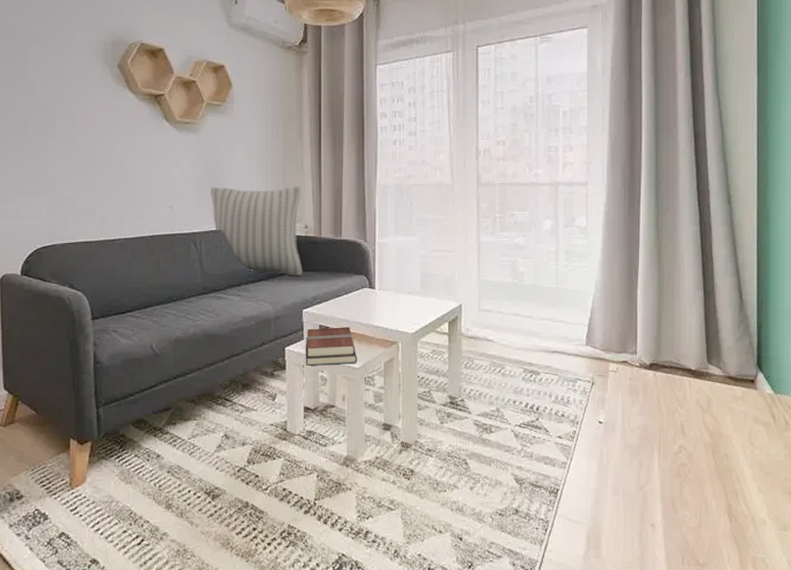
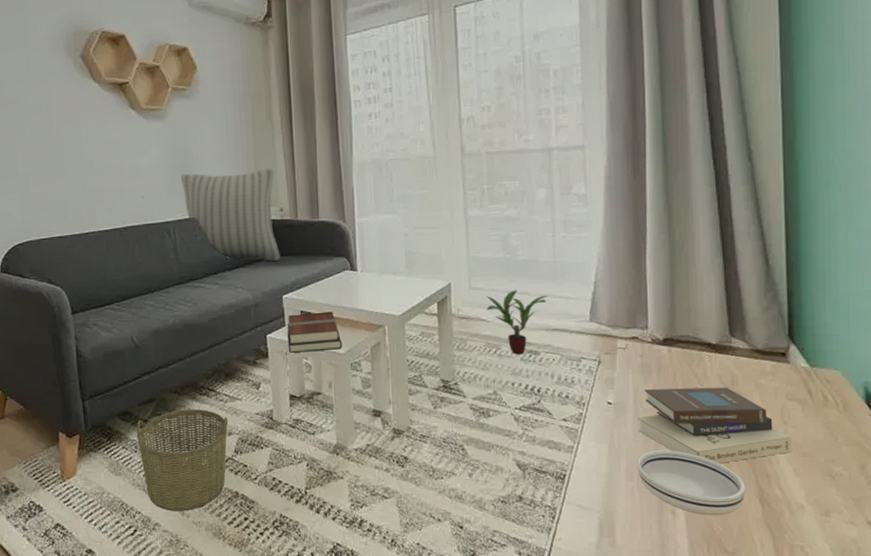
basket: none [149,418,243,521] -> present [136,408,228,512]
potted plant: none [493,313,549,375] -> present [486,290,547,355]
bowl: none [622,467,716,530] -> present [636,450,746,516]
books: none [624,410,758,481] -> present [637,387,793,464]

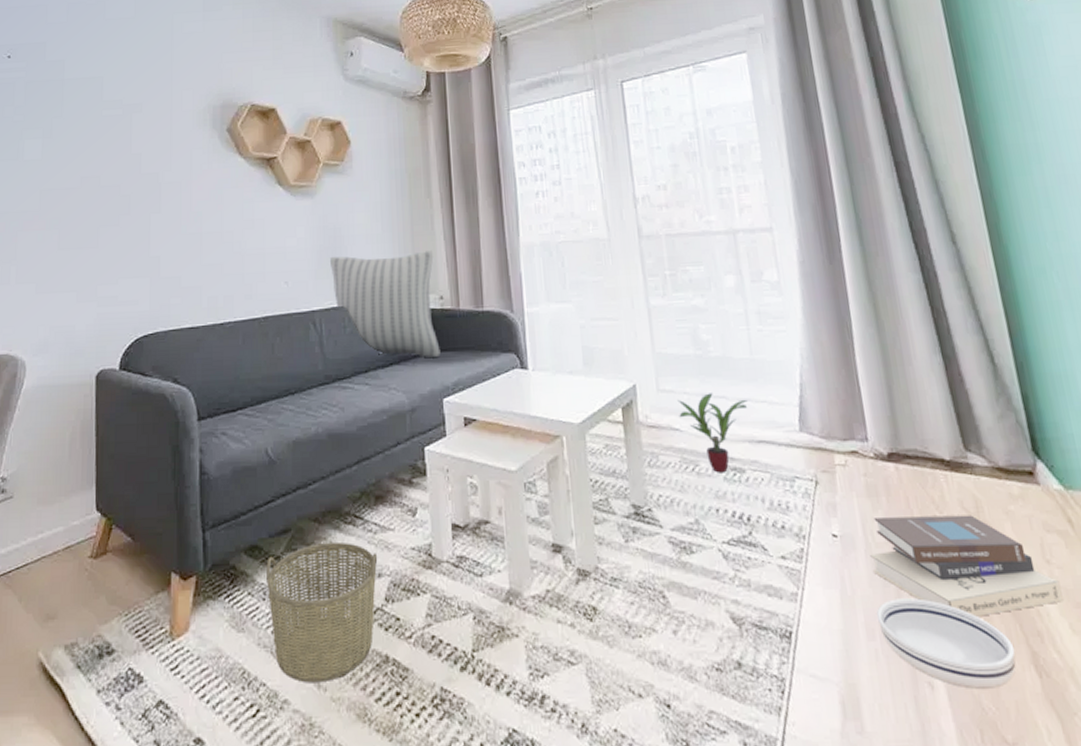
books: present [287,311,343,353] -> none [448,418,514,470]

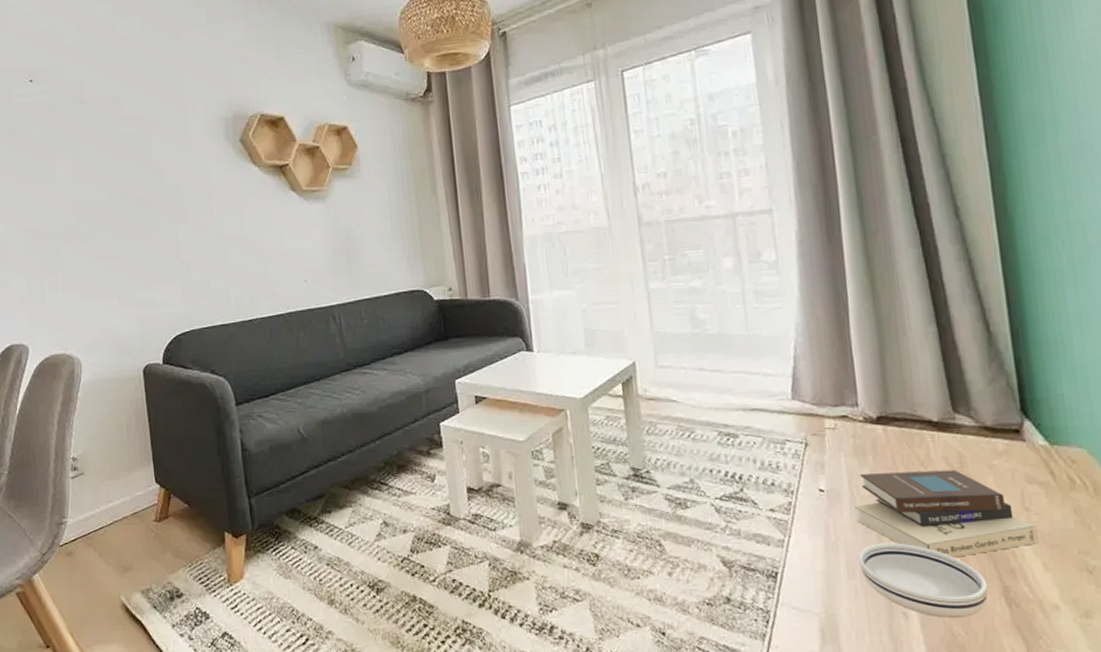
basket: present [265,541,378,683] -> none [305,504,403,618]
pillow: present [330,251,441,357] -> none [345,246,451,344]
potted plant: present [677,393,747,473] -> none [675,367,742,439]

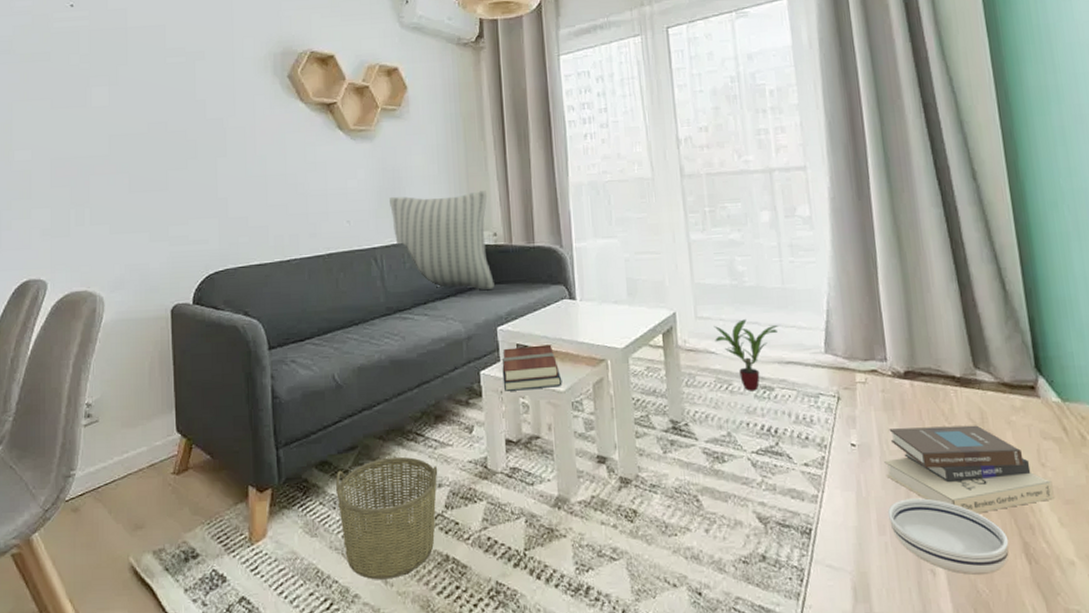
basket: none [305,504,403,618] -> present [335,456,438,580]
pillow: none [345,246,451,344] -> present [390,190,494,290]
books: none [461,396,522,442] -> present [502,344,562,391]
potted plant: none [675,367,742,439] -> present [714,319,778,391]

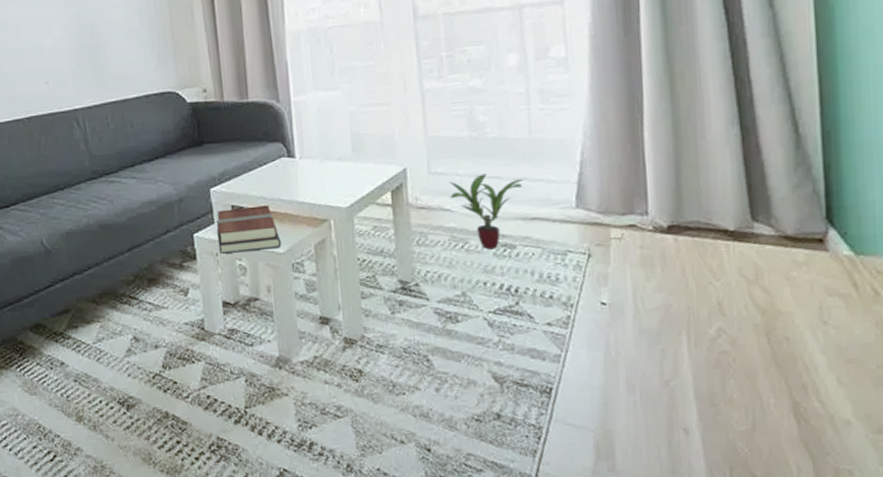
basket: present [335,456,438,580] -> none [51,319,154,435]
pillow: present [390,190,494,290] -> none [89,43,206,150]
books: present [884,425,1056,513] -> none [638,281,836,373]
bowl: present [887,498,1009,576] -> none [638,357,776,435]

